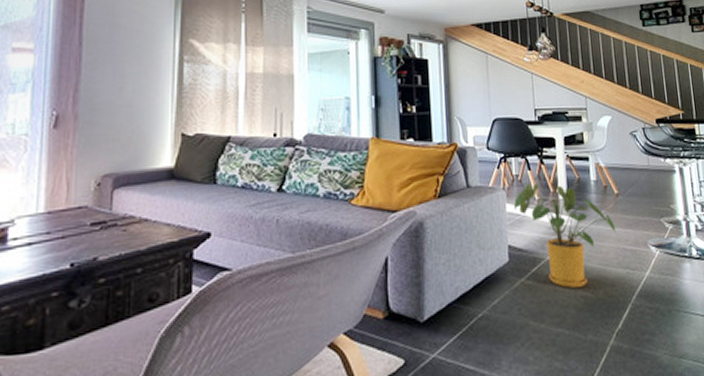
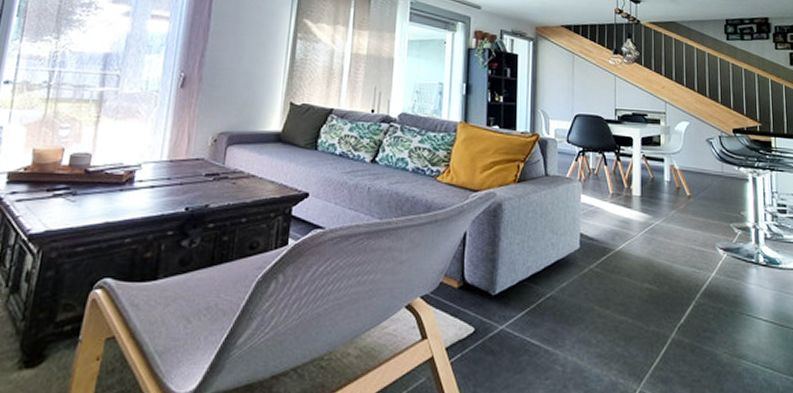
house plant: present [513,183,616,288] -> none [588,178,685,280]

